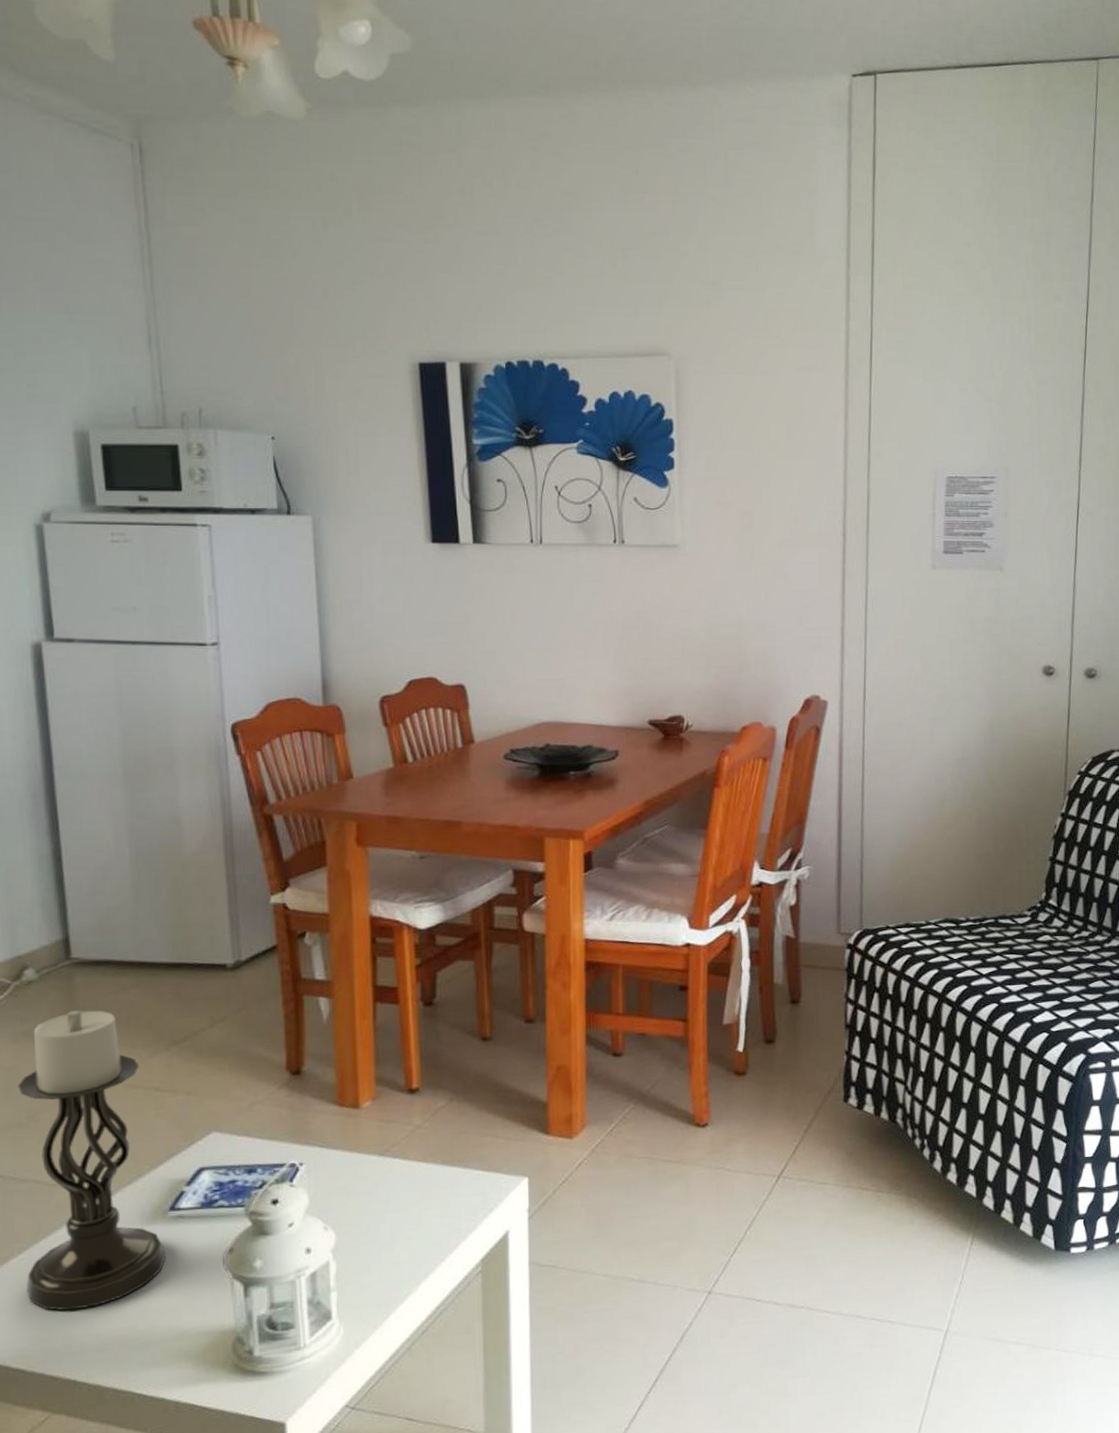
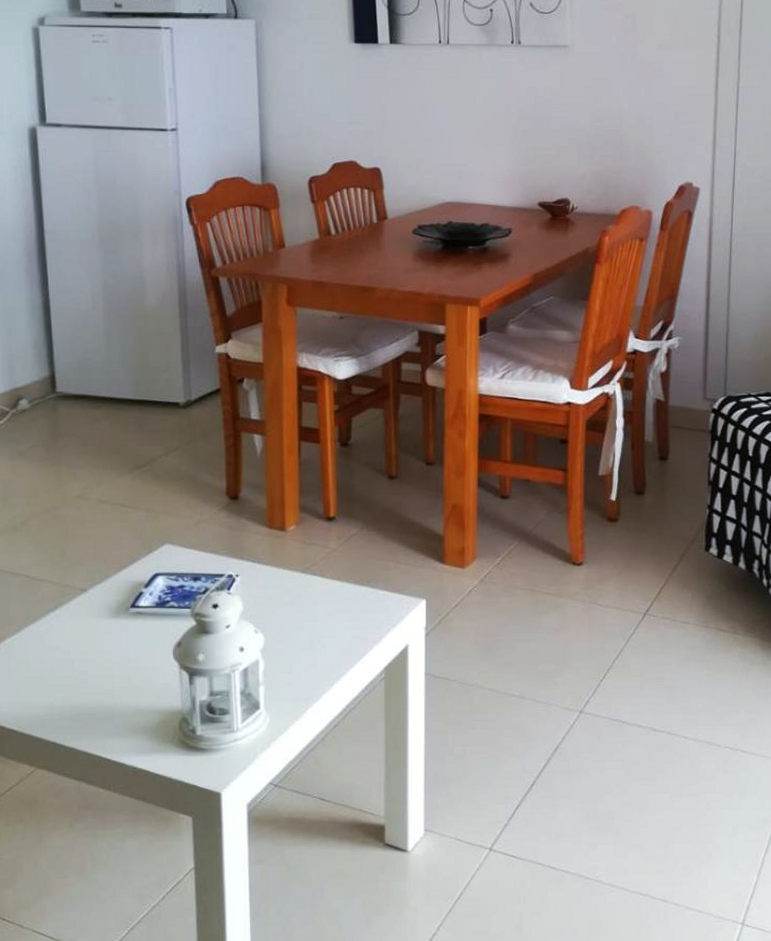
candle holder: present [18,1010,166,1311] -> none [13,435,128,685]

